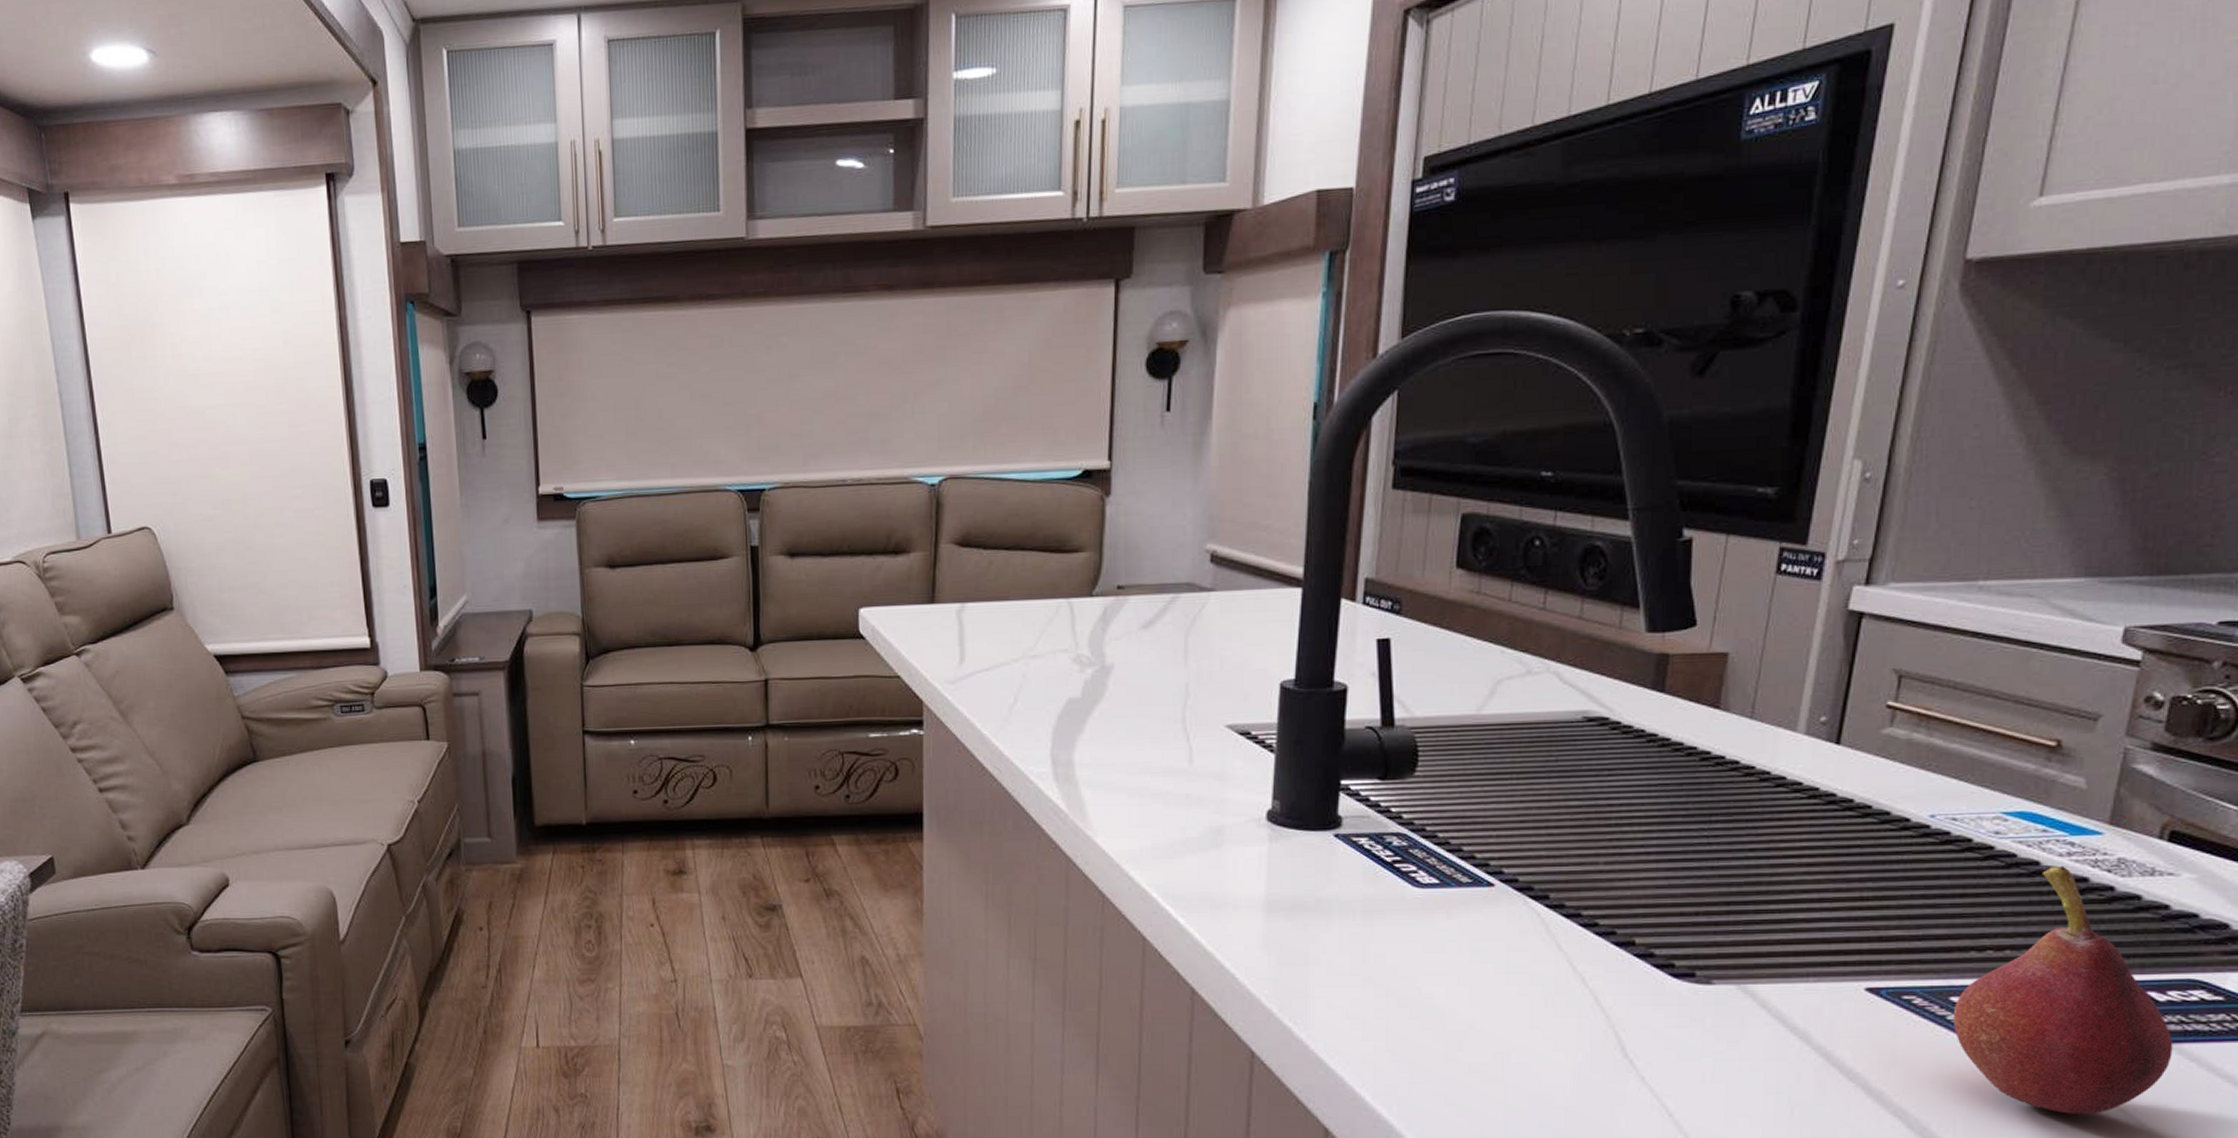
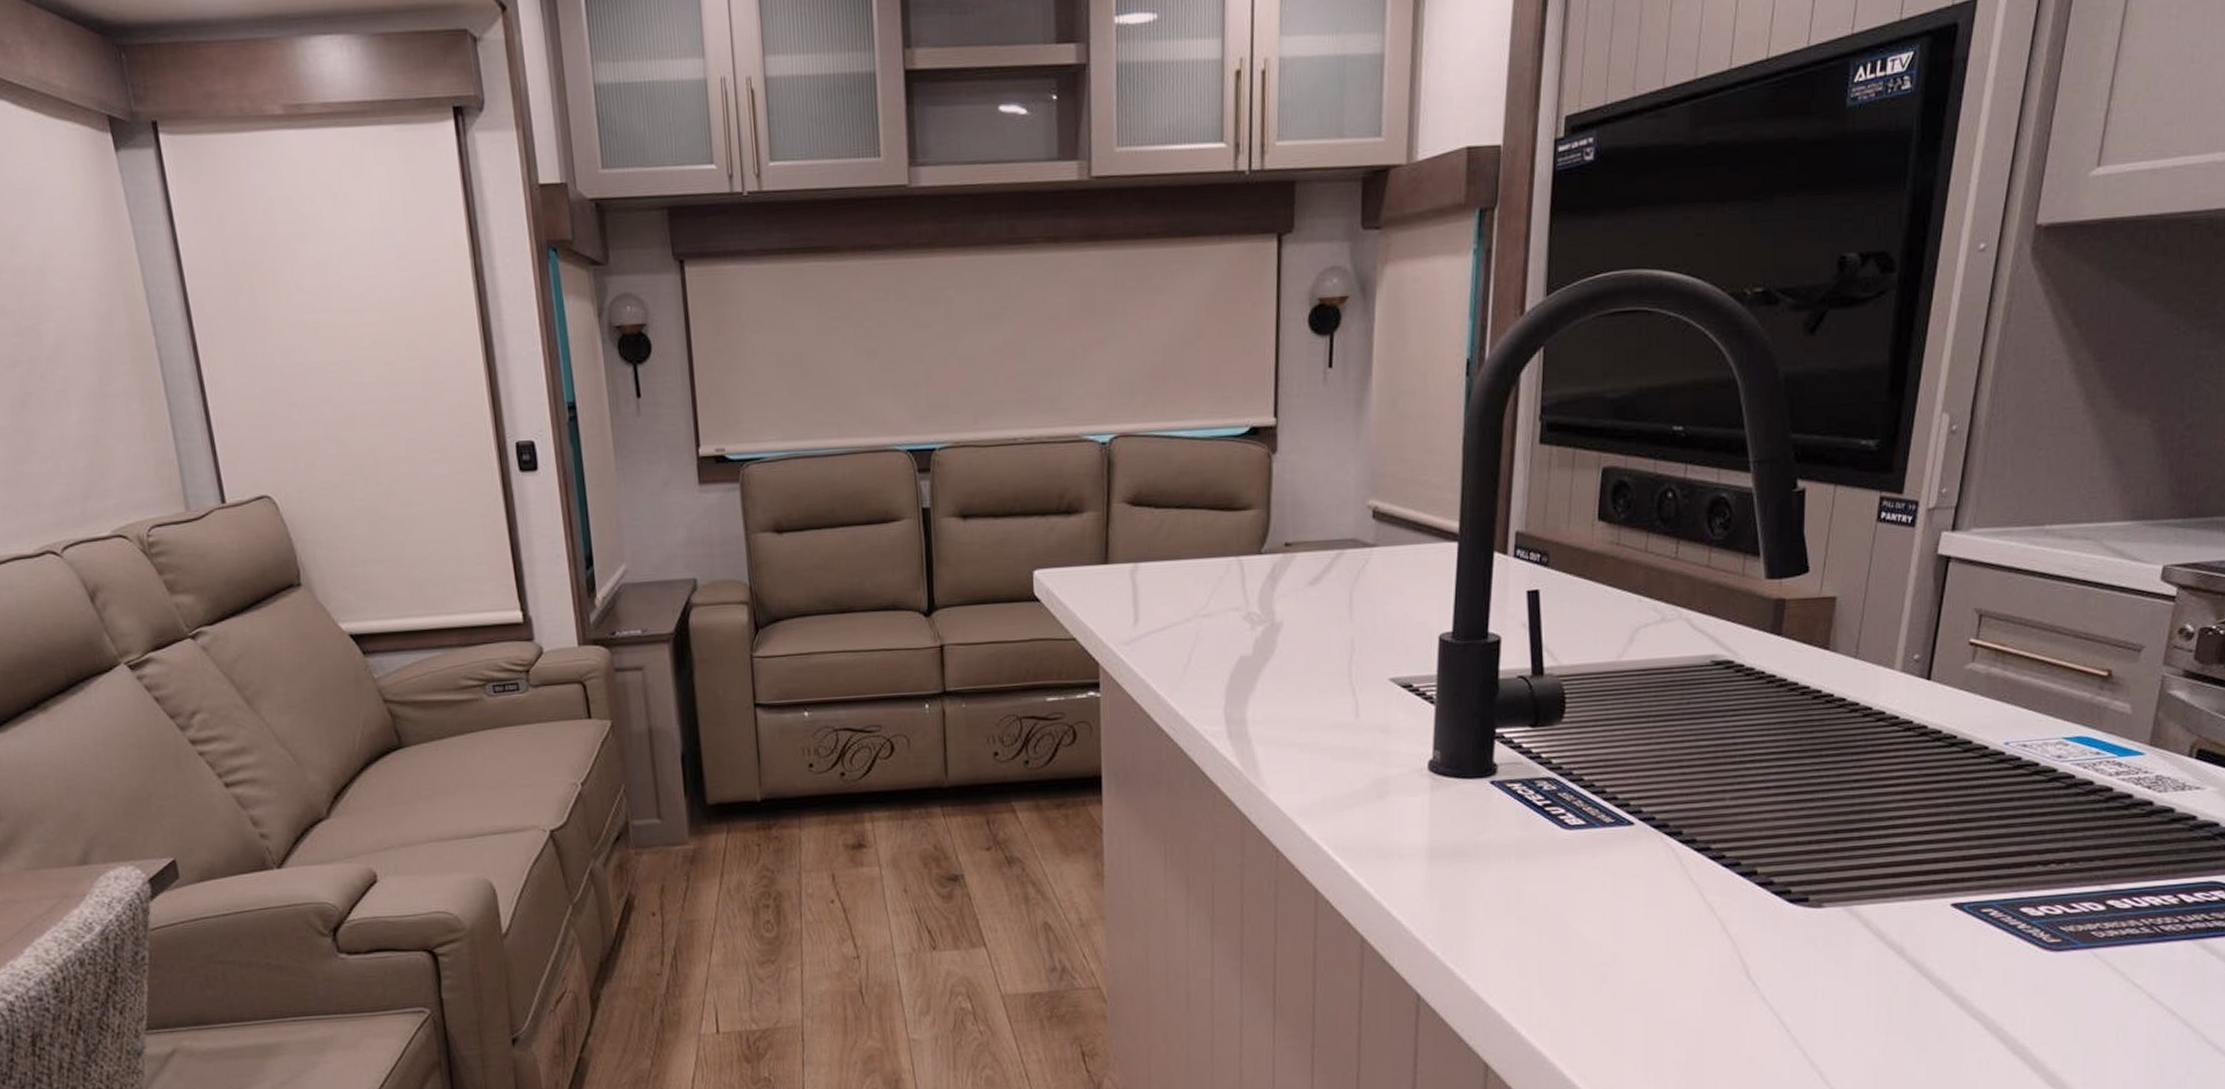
fruit: present [1952,865,2173,1114] -> none [2022,784,2198,1008]

